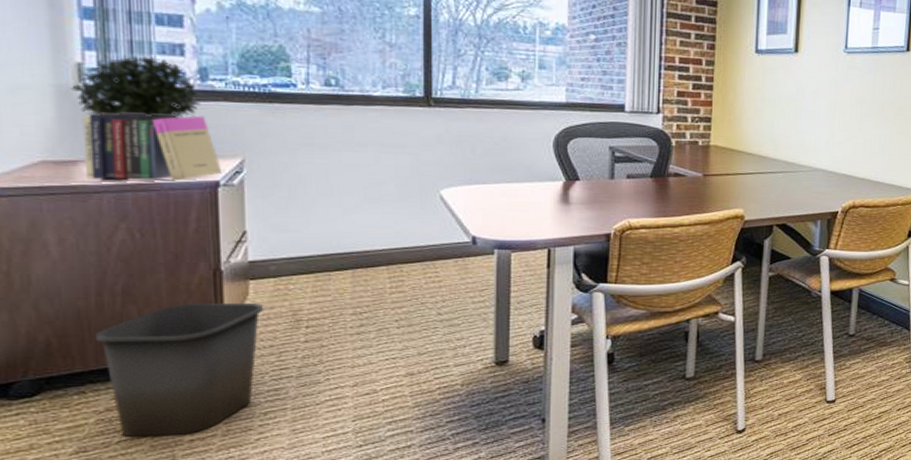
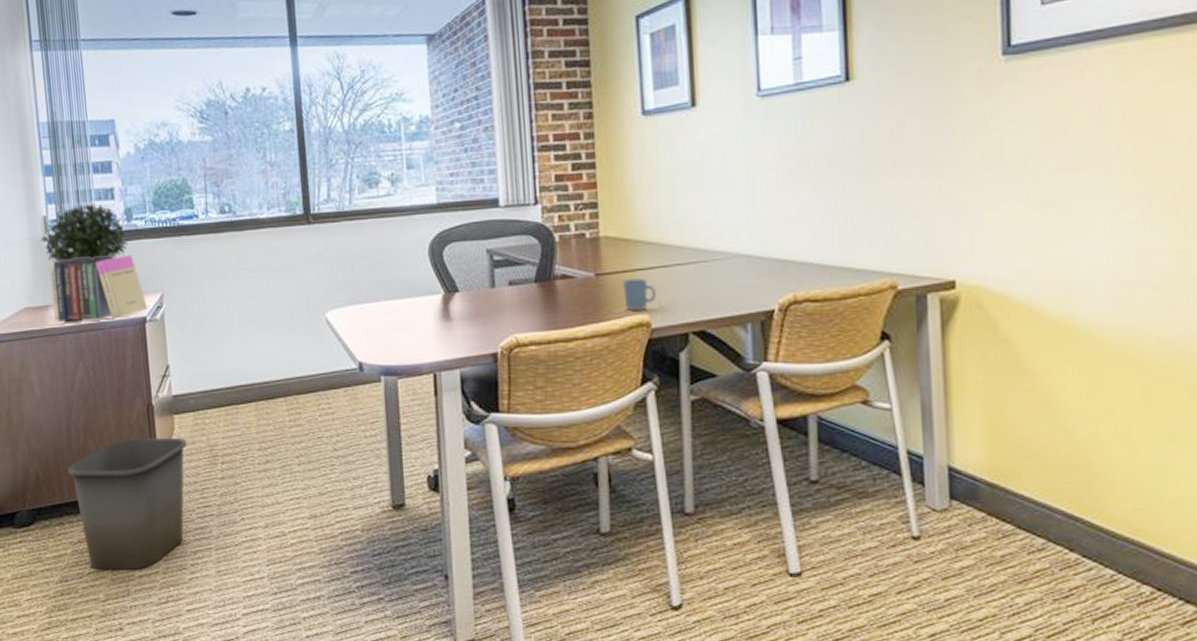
mug: none [725,180,751,205] -> present [623,278,656,310]

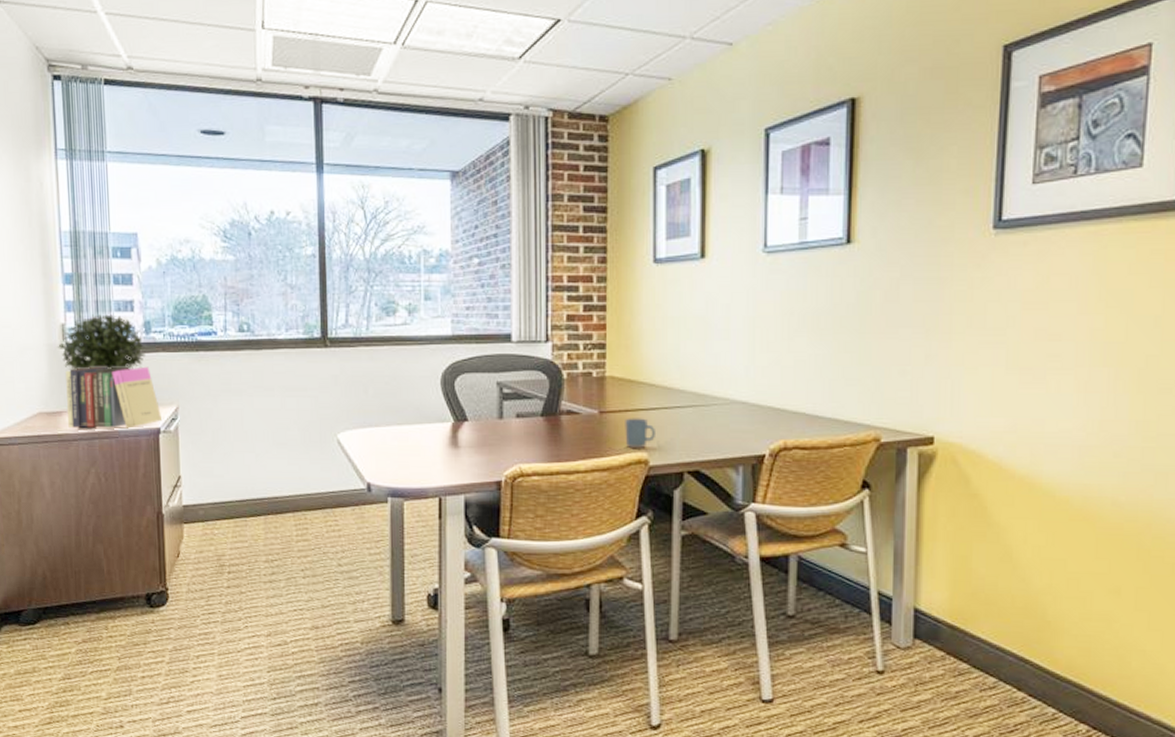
waste bin: present [67,438,188,571] -> none [74,545,196,672]

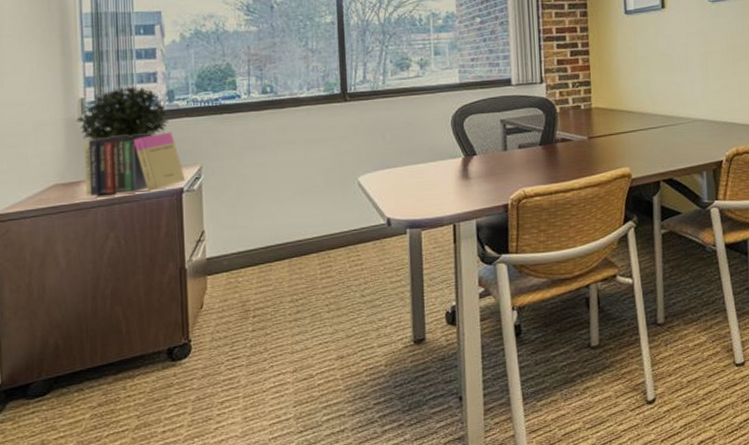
mug: present [625,418,655,448] -> none [610,139,635,165]

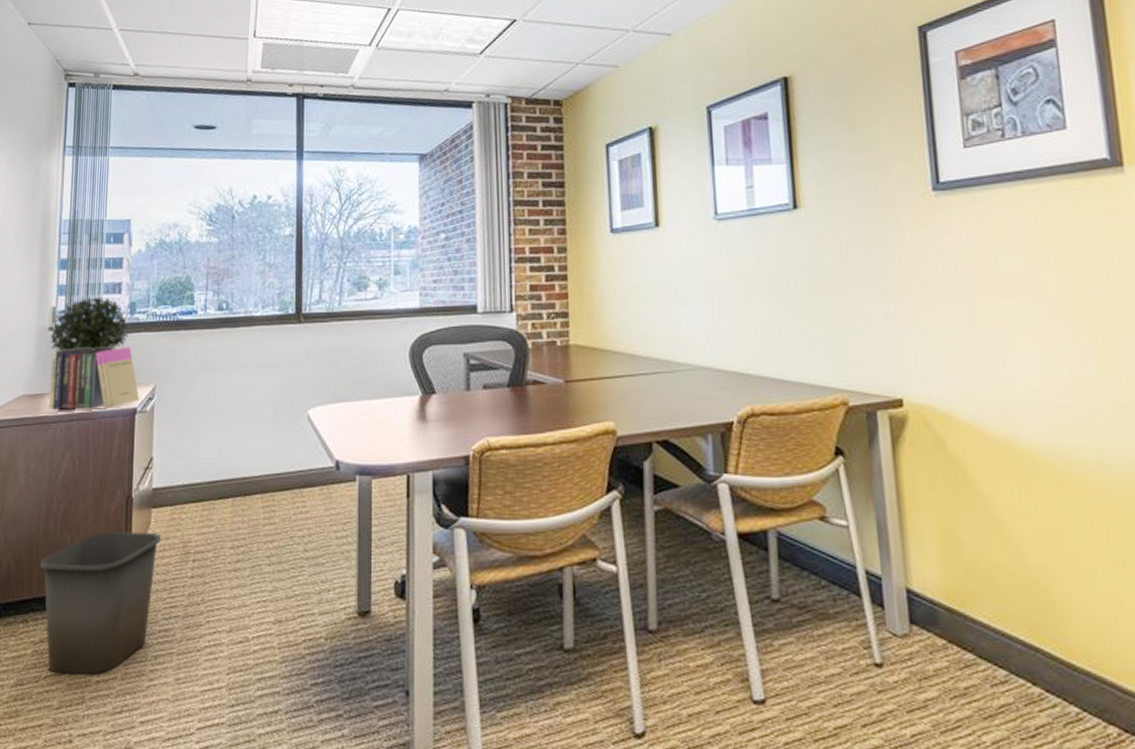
waste bin: none [90,297,220,431] -> present [39,532,162,676]

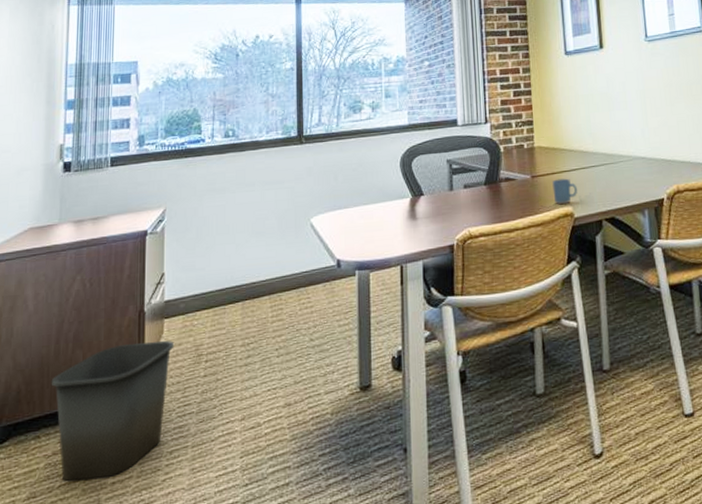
potted plant: present [47,297,129,352] -> none [55,132,138,186]
books: present [49,346,140,410] -> none [58,175,150,239]
mug: none [590,386,622,418] -> present [552,178,577,204]

